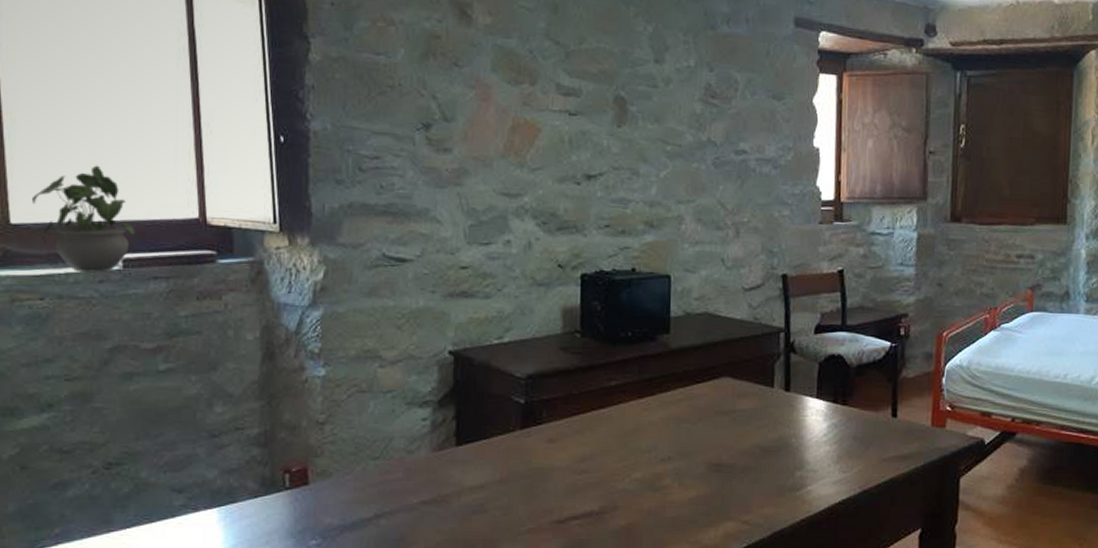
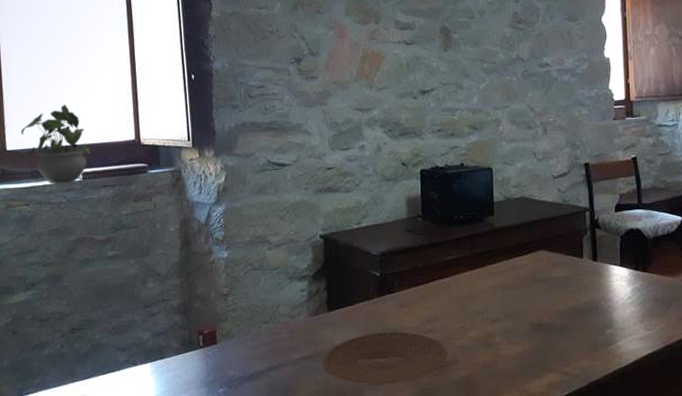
plate: none [448,471,605,534] -> present [323,332,447,384]

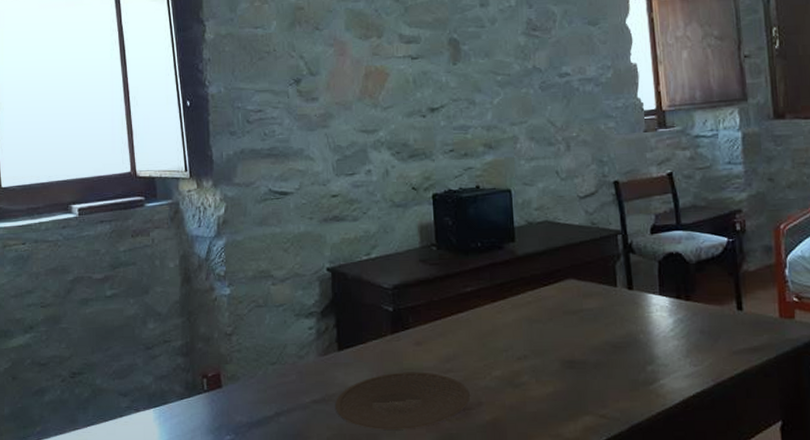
potted plant: present [20,104,91,184] -> none [15,137,86,221]

